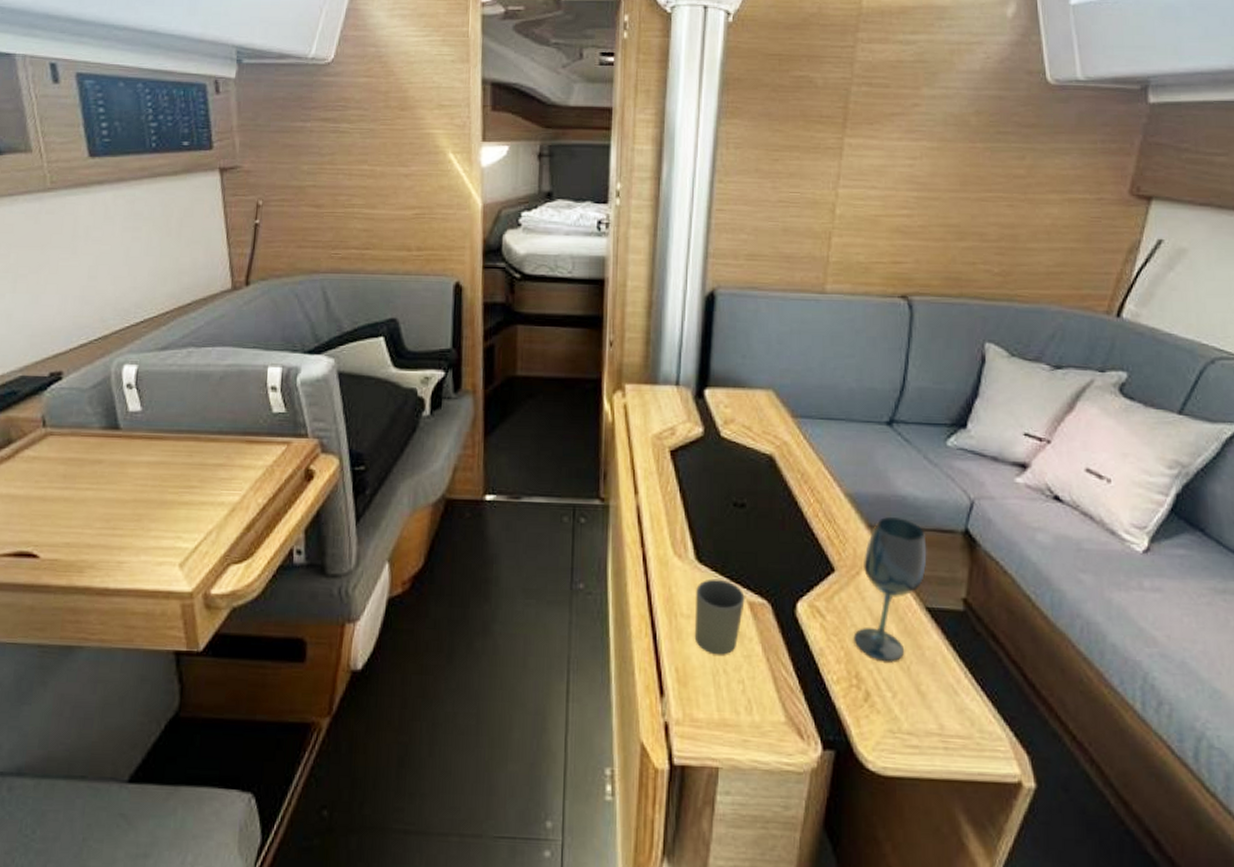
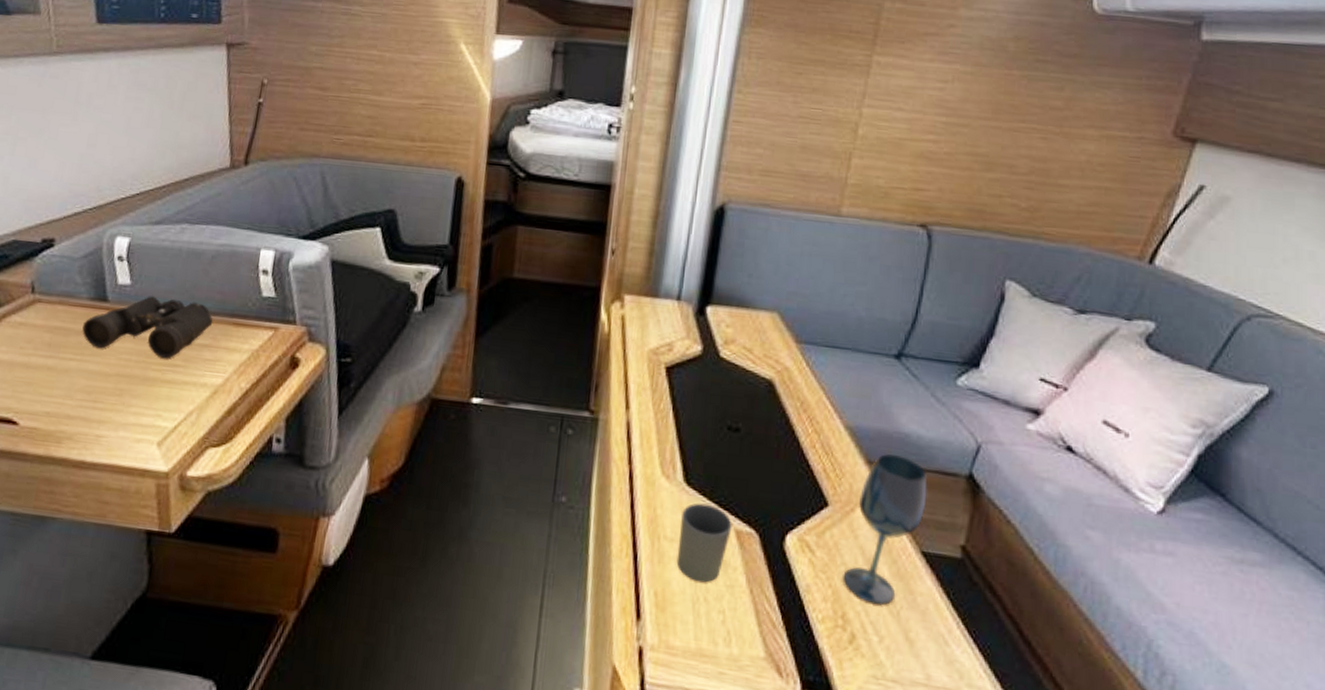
binoculars: none [96,420,226,481] -> present [82,296,213,359]

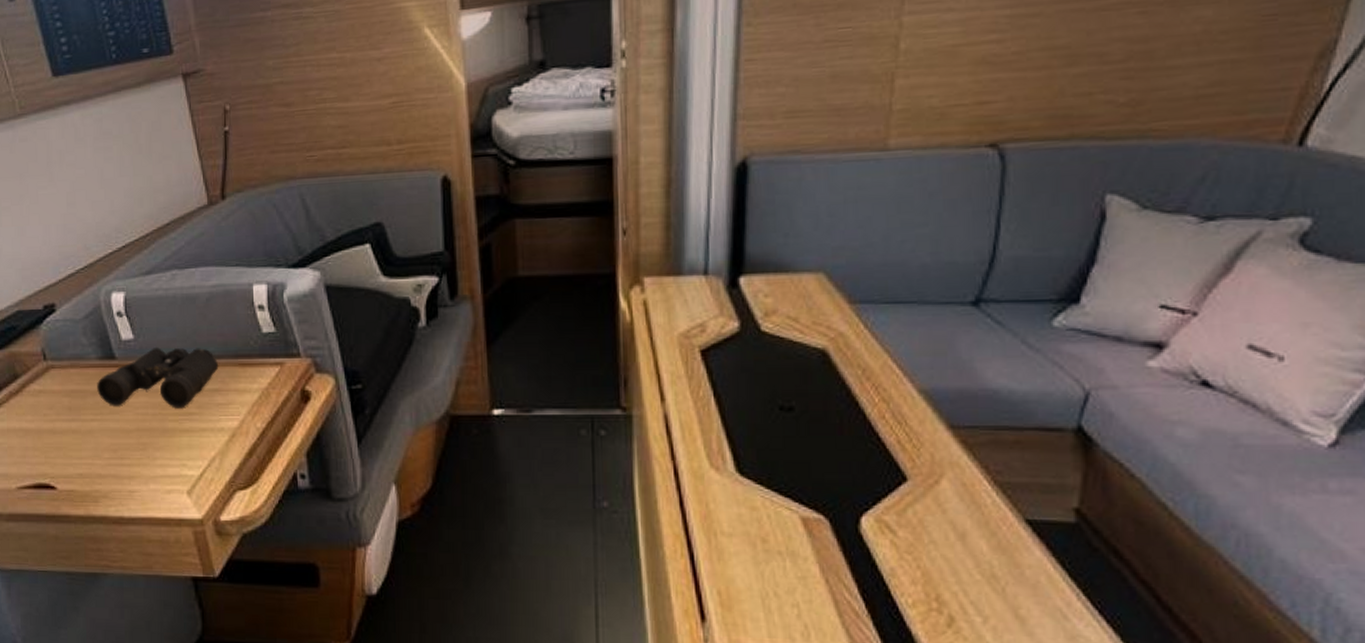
mug: present [676,503,732,583] -> none [737,492,797,577]
wineglass: present [843,454,928,606] -> none [932,416,1027,583]

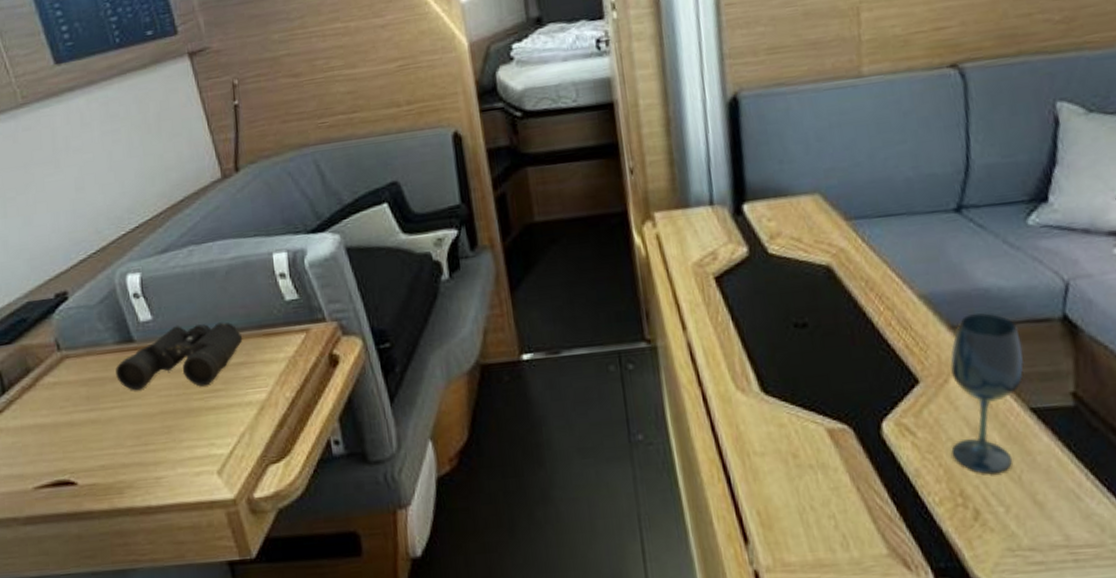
wineglass: none [932,416,1027,583] -> present [950,313,1025,474]

